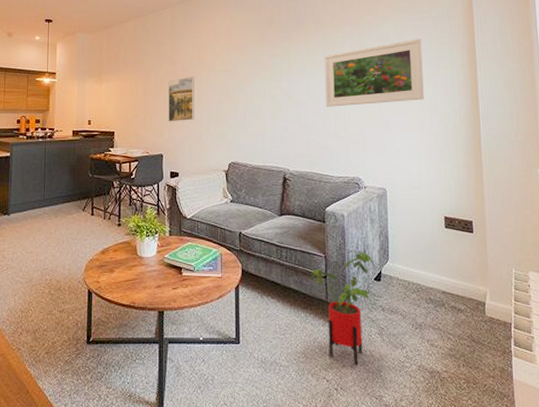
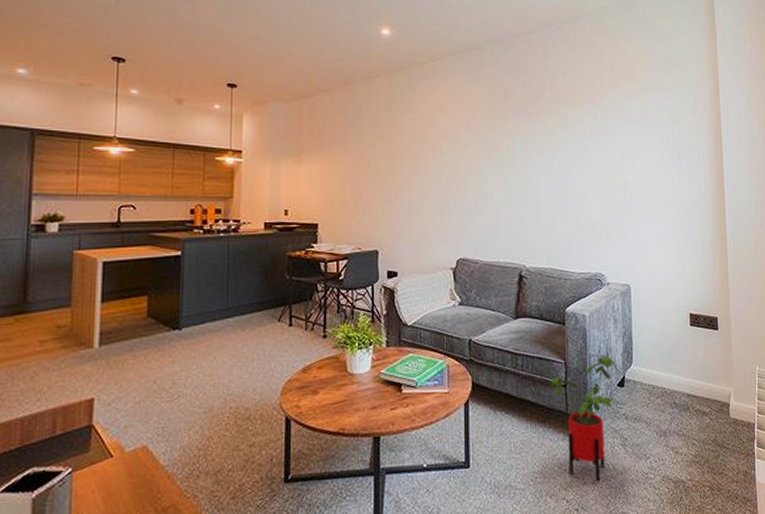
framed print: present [168,76,195,122] -> none [385,157,416,212]
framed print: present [325,39,424,107] -> none [565,120,670,194]

